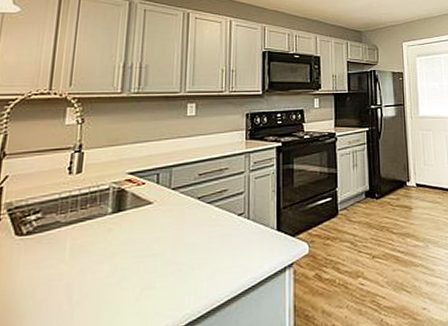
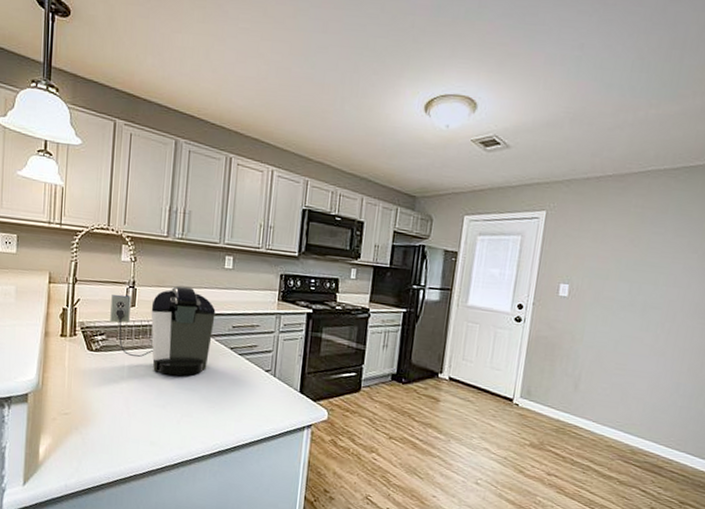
coffee maker: none [48,140,179,244] -> present [110,285,216,376]

